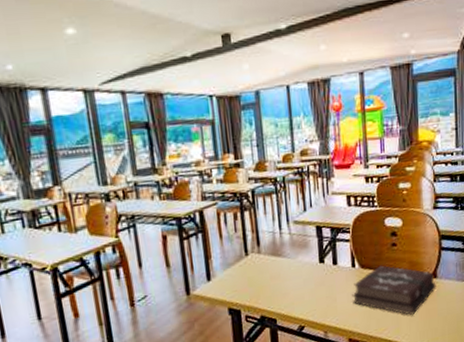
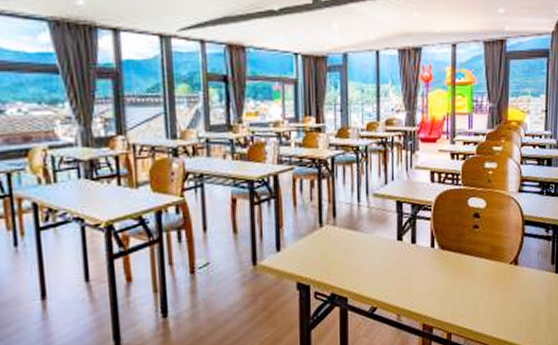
hardback book: present [352,265,436,315] -> none [429,247,517,303]

